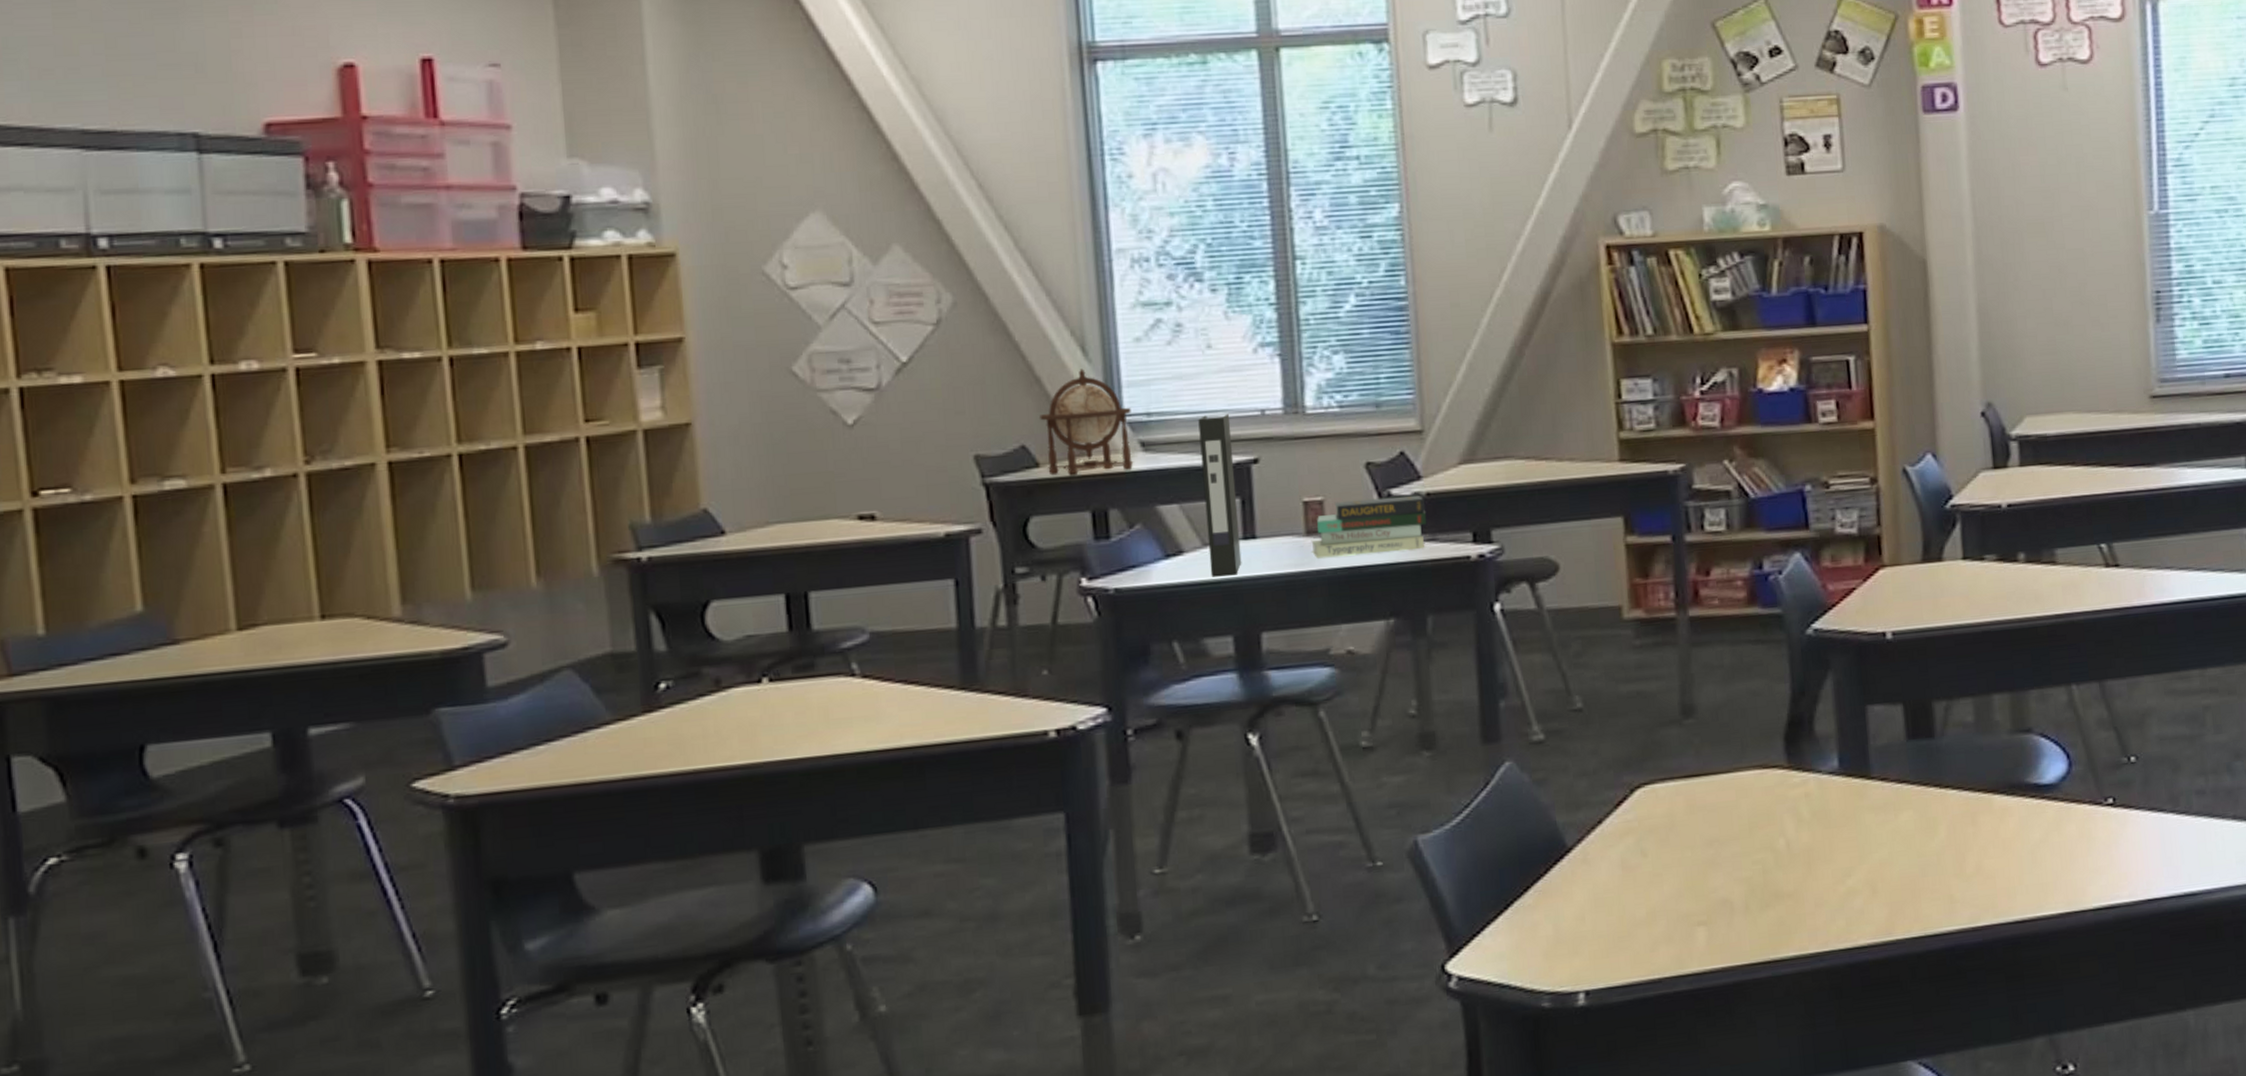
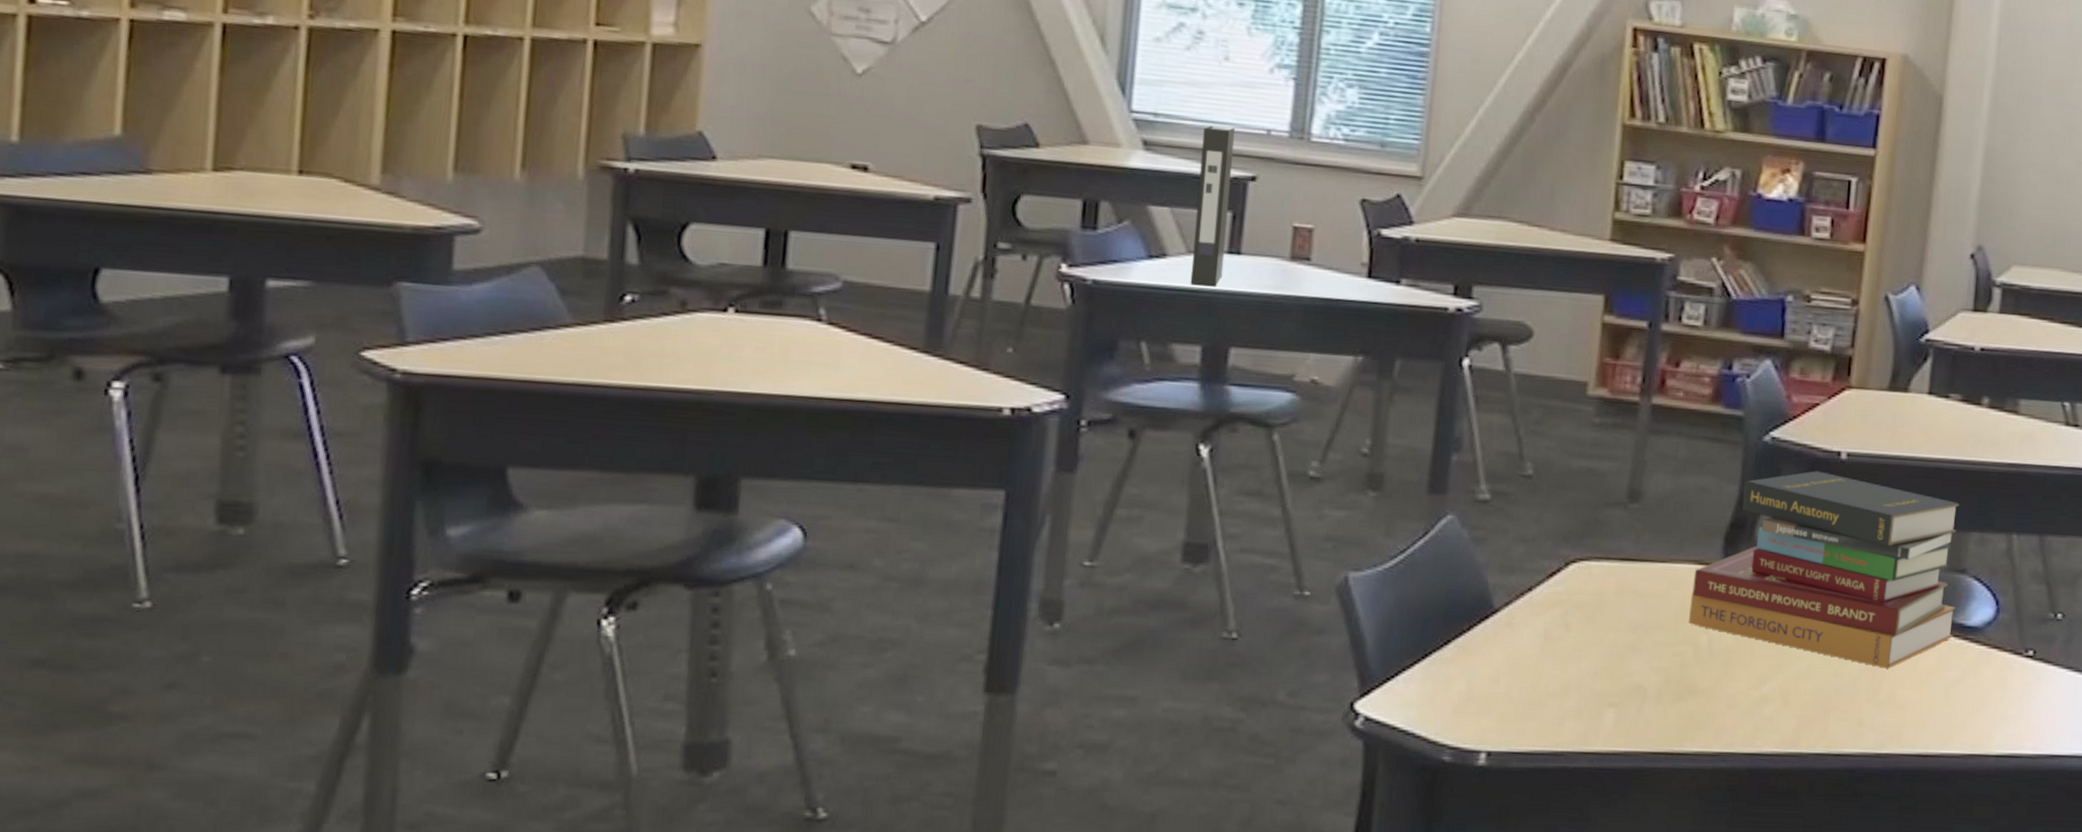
globe: present [1040,368,1134,477] -> none [1047,58,1139,167]
books: present [1311,495,1427,559] -> none [1293,232,1413,293]
books: none [1760,655,2031,841] -> present [1689,471,1959,669]

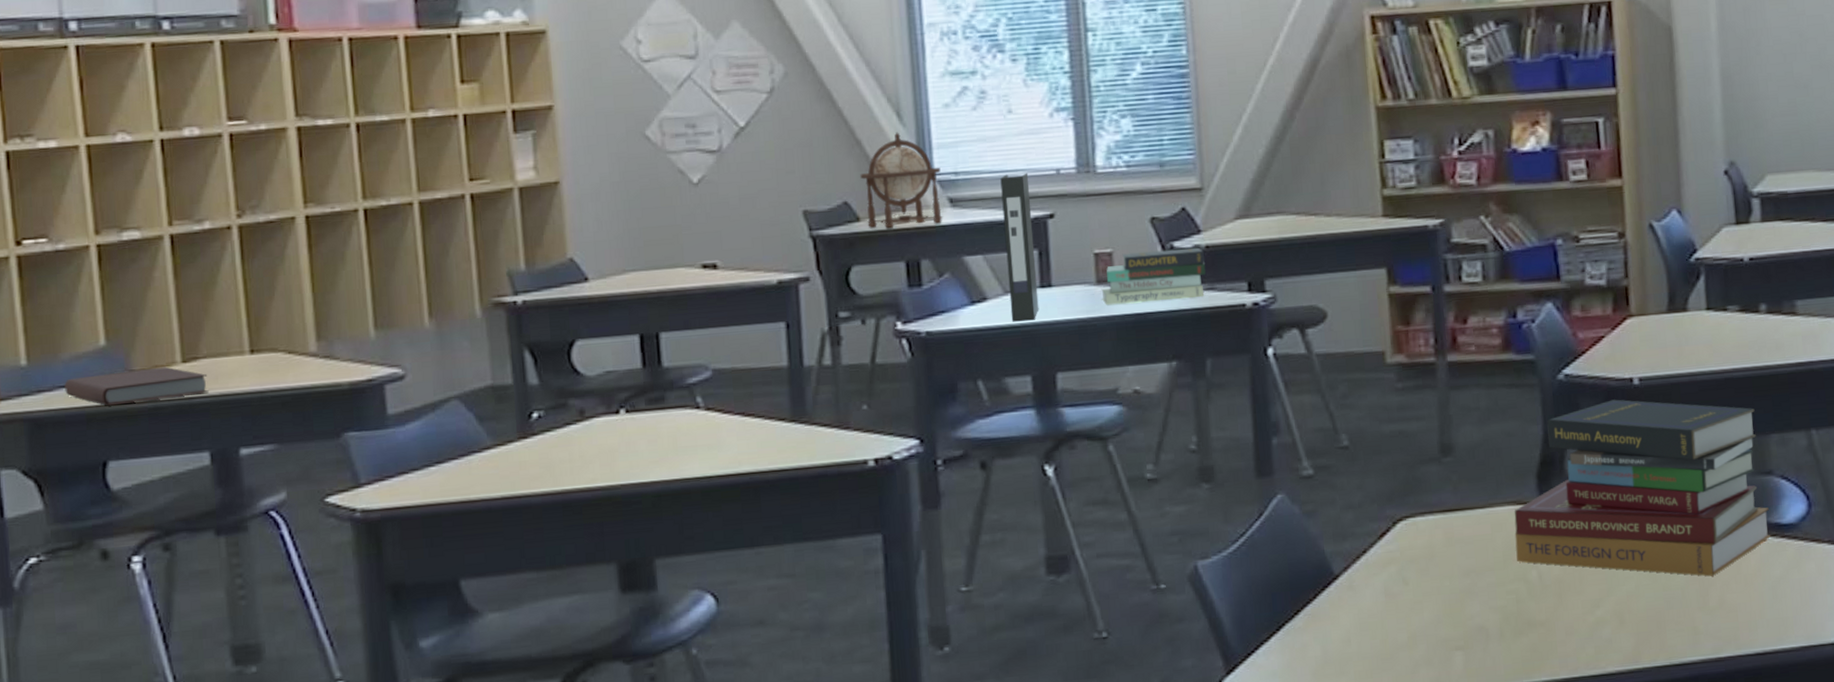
book: none [61,166,242,210] -> present [64,366,209,406]
globe: none [1047,58,1139,167] -> present [860,132,943,230]
books: none [1293,232,1413,293] -> present [1101,247,1206,306]

